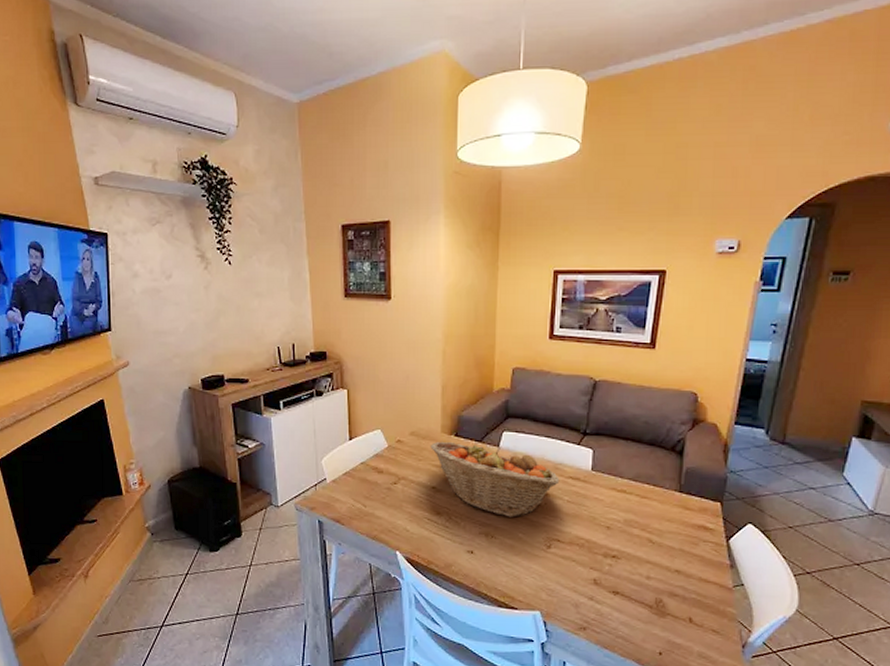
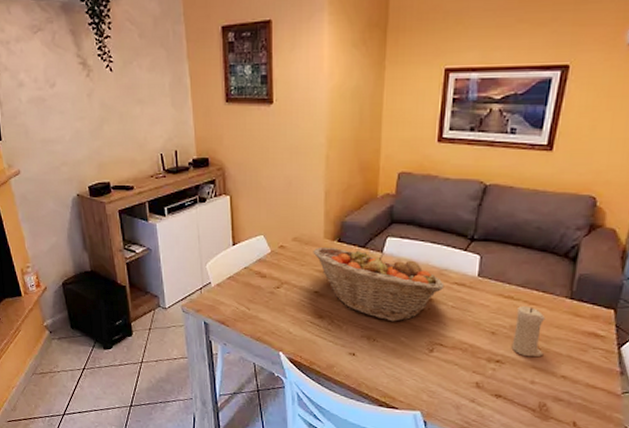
candle: none [626,500,657,552] -> present [511,306,546,357]

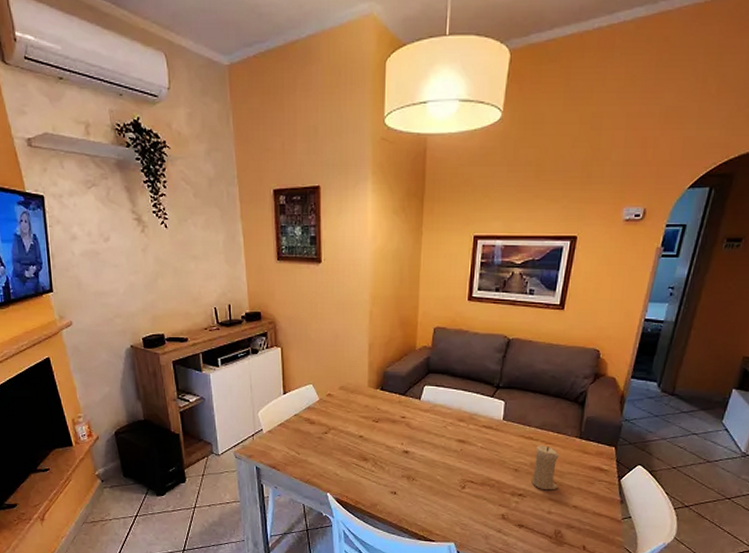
fruit basket: present [313,246,445,322] -> none [358,394,475,462]

